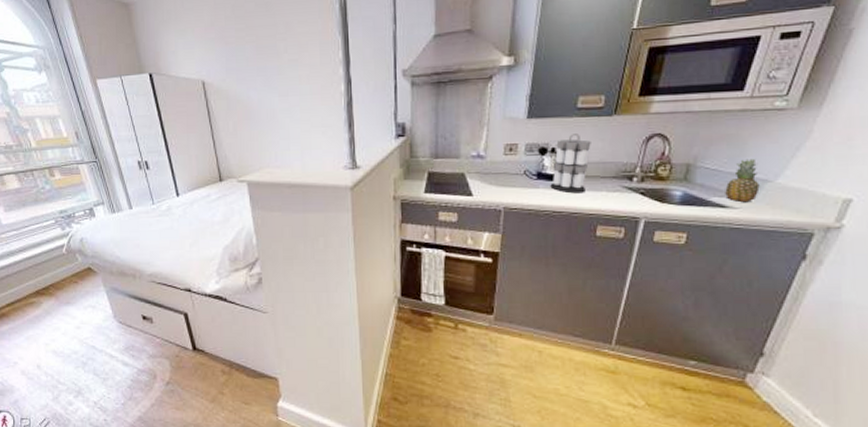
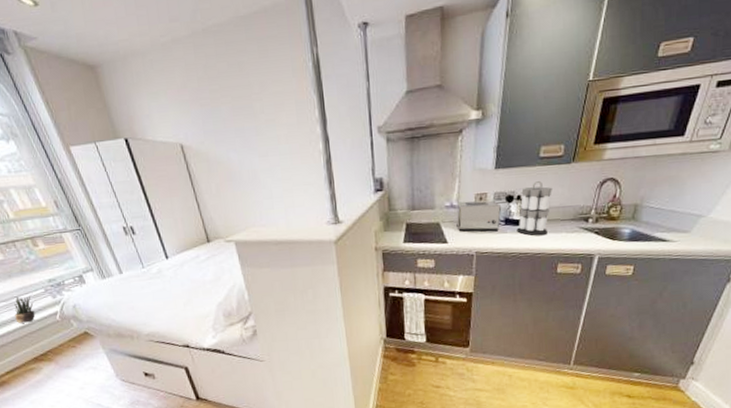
potted plant: none [23,226,43,254] -> present [14,296,36,323]
toaster: none [483,151,533,186] -> present [456,200,501,232]
fruit: present [725,158,760,203] -> none [666,197,695,237]

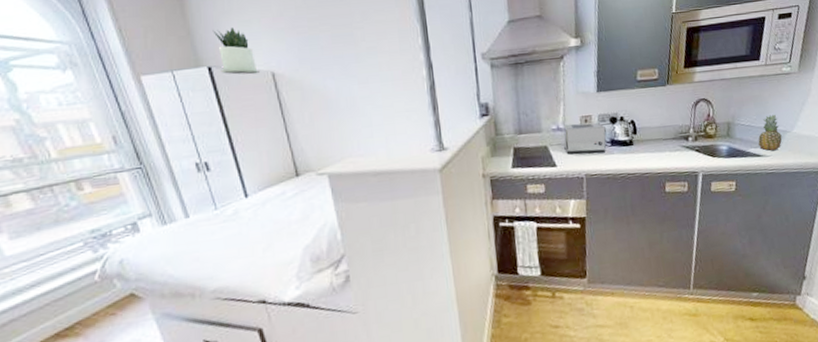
potted plant: present [14,296,36,323] -> none [37,253,66,289]
planter: none [125,100,171,147] -> present [212,27,261,75]
spice rack: present [517,181,552,236] -> none [623,103,652,156]
fruit: none [666,197,695,237] -> present [758,114,782,151]

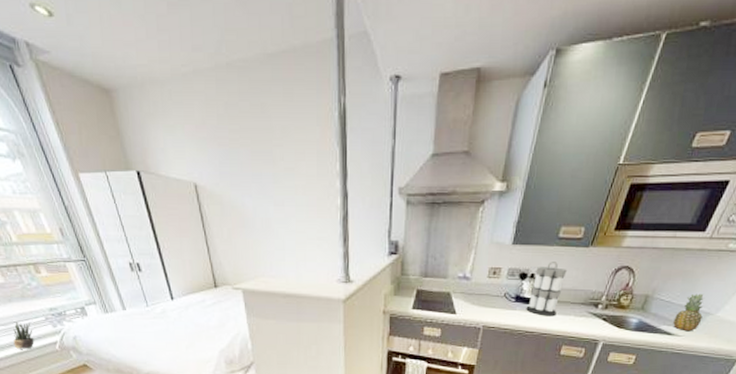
potted plant: none [37,253,66,289] -> present [13,322,35,349]
planter: present [212,27,261,75] -> none [140,132,184,184]
toaster: present [563,122,607,155] -> none [467,274,513,308]
spice rack: none [623,103,652,156] -> present [526,262,567,317]

